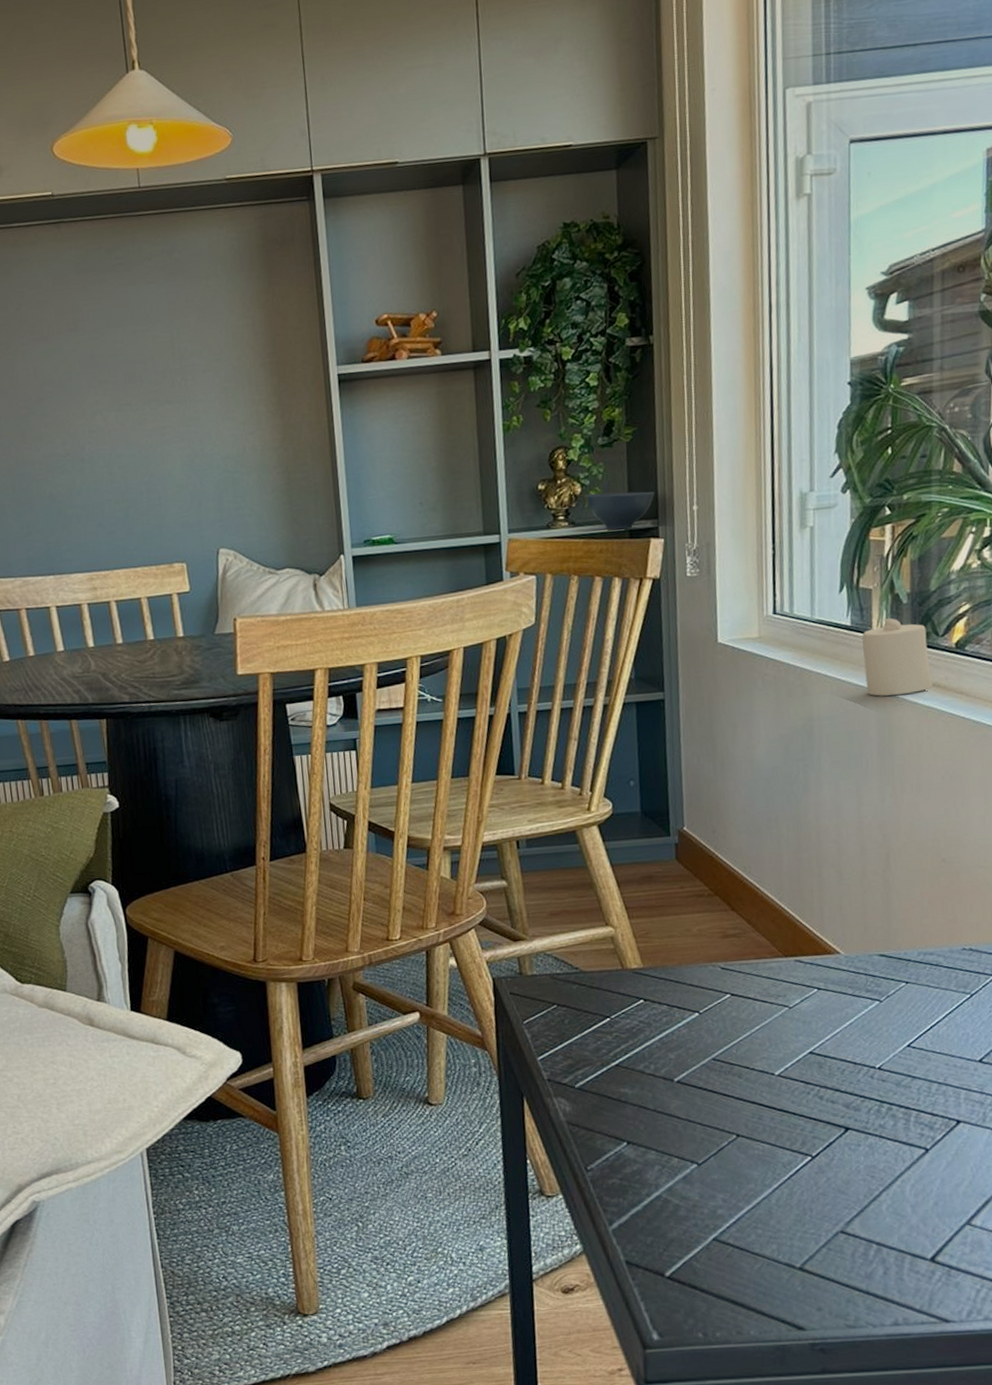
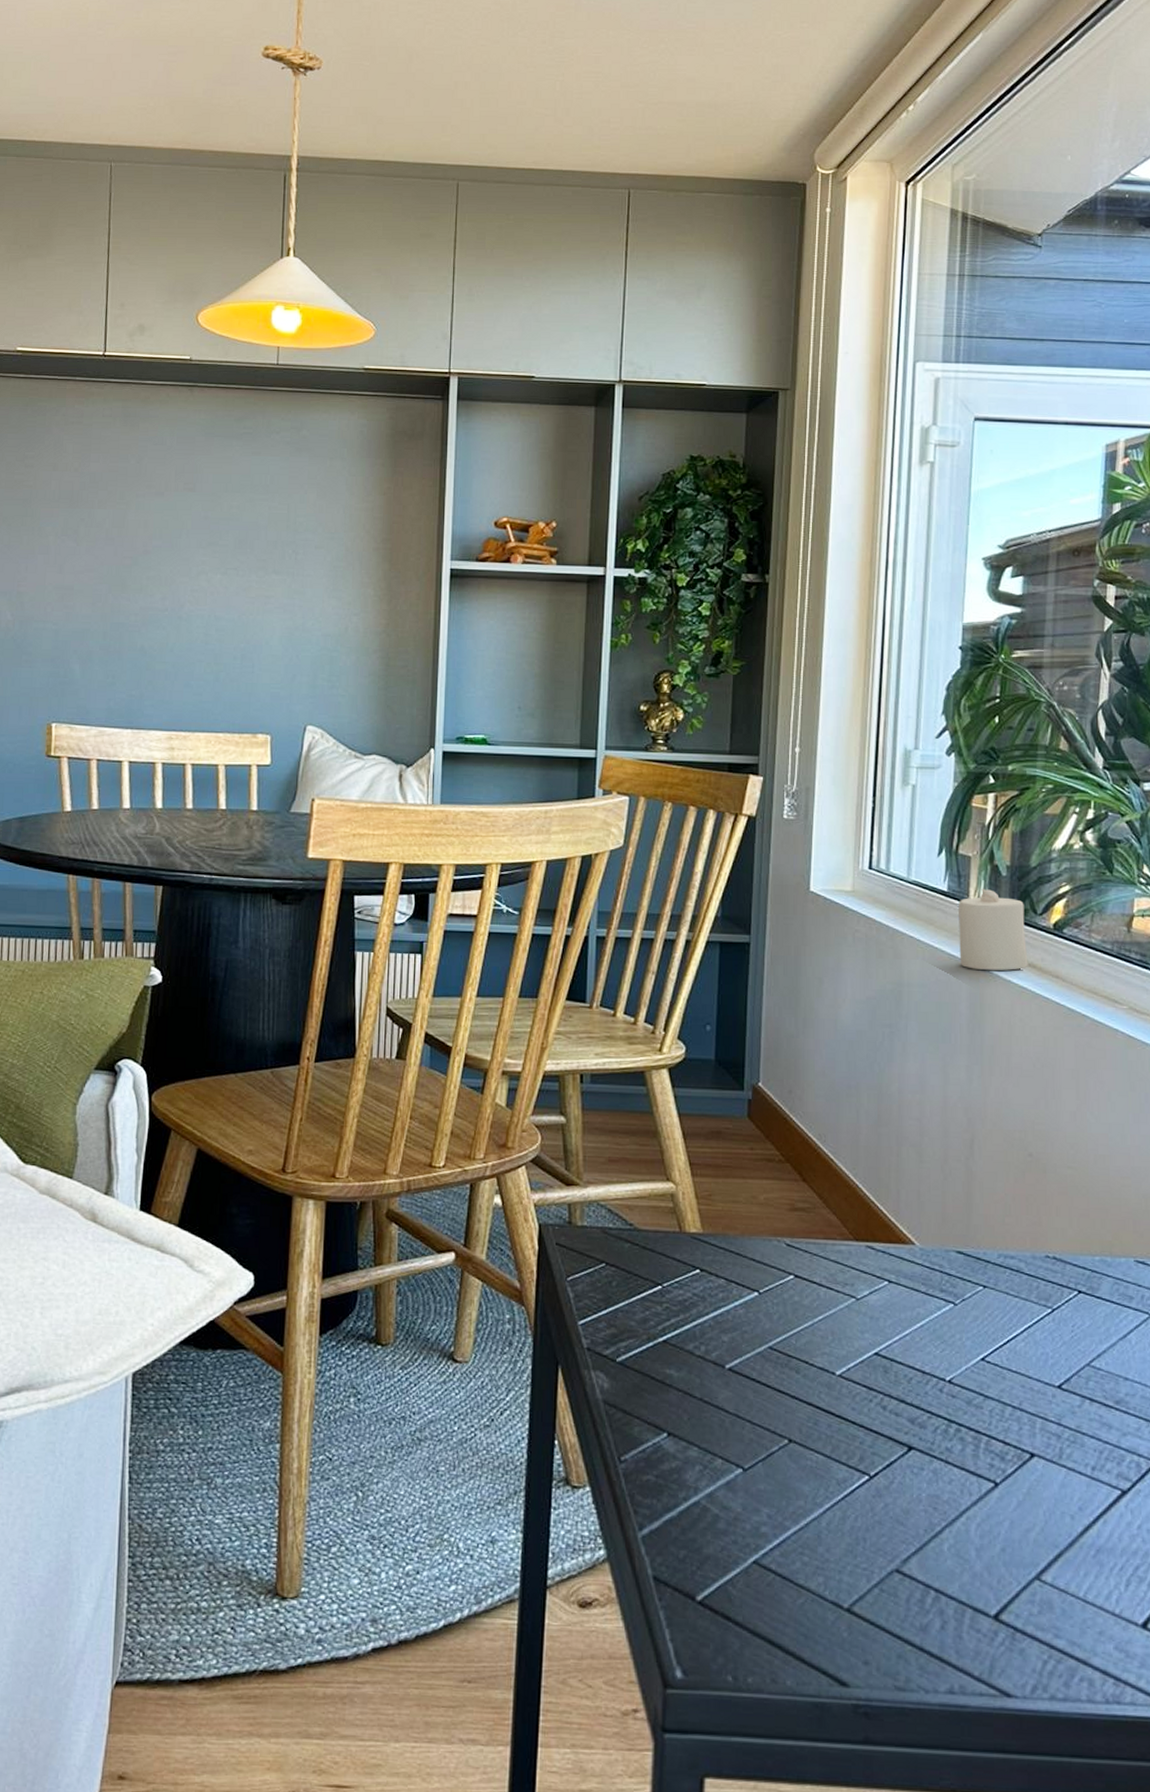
bowl: present [585,491,655,530] -> none [687,721,758,762]

